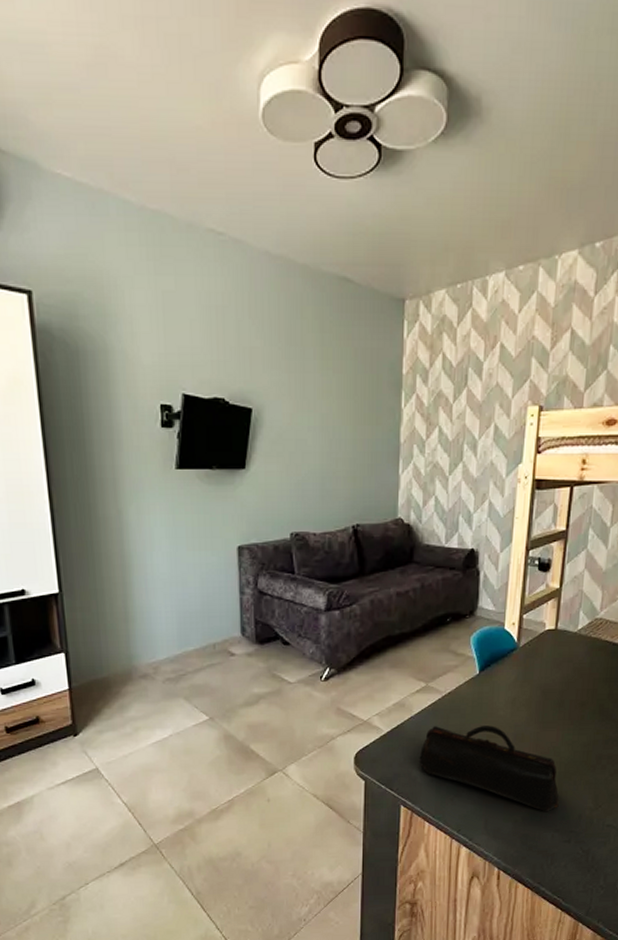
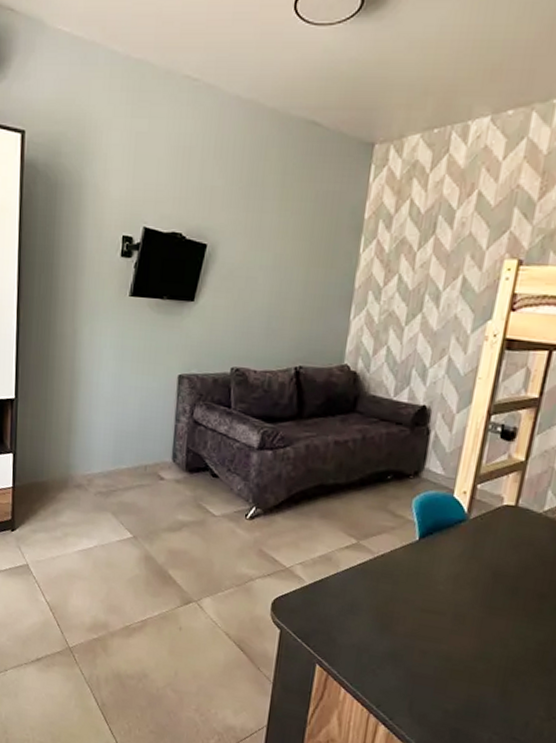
pencil case: present [419,725,559,812] -> none [340,587,503,710]

